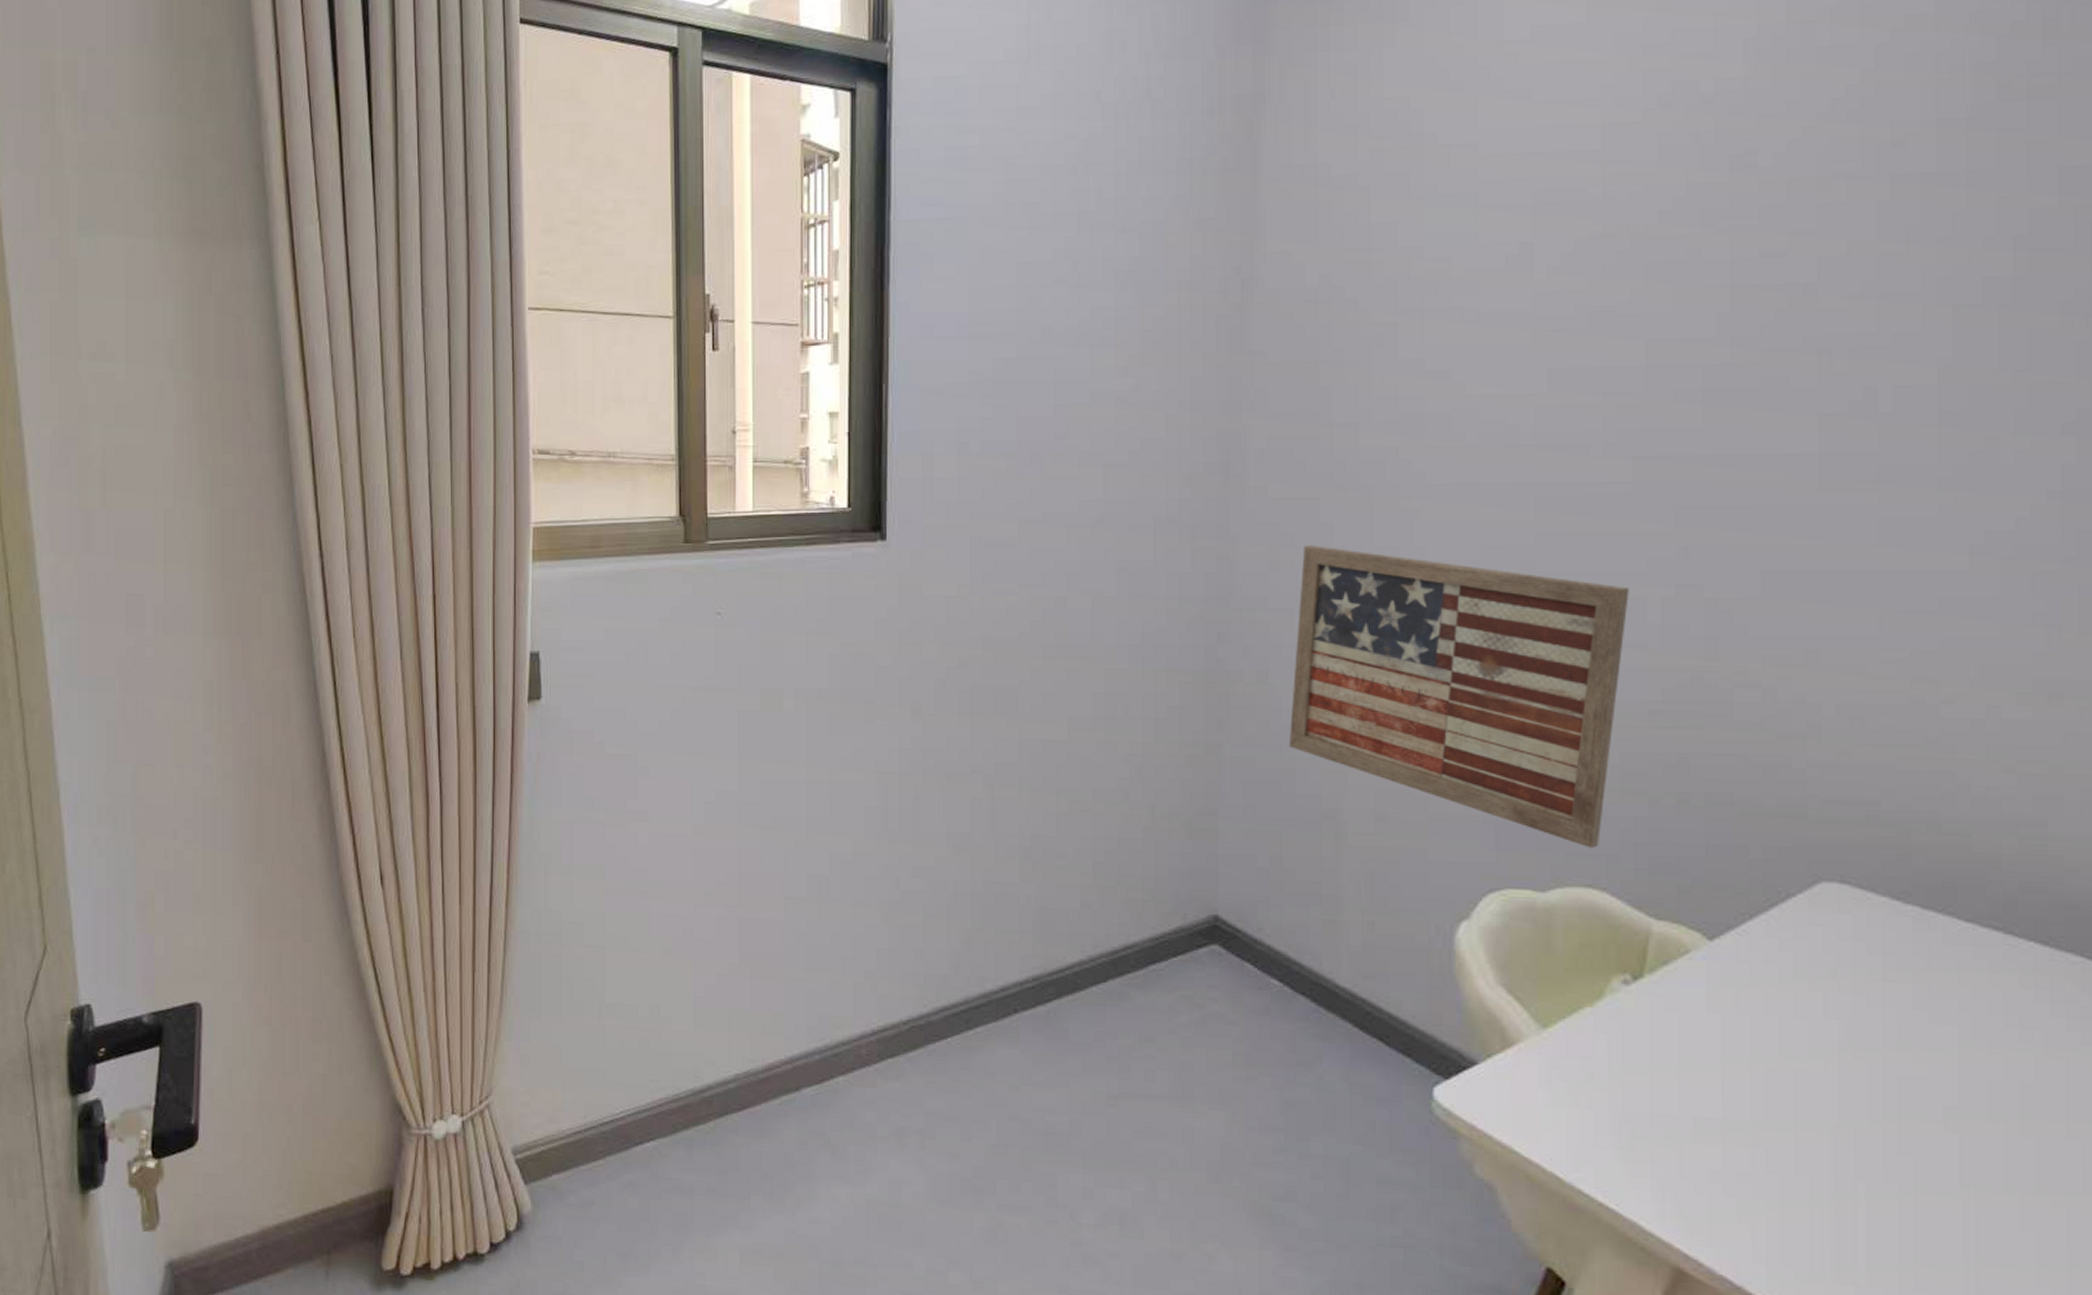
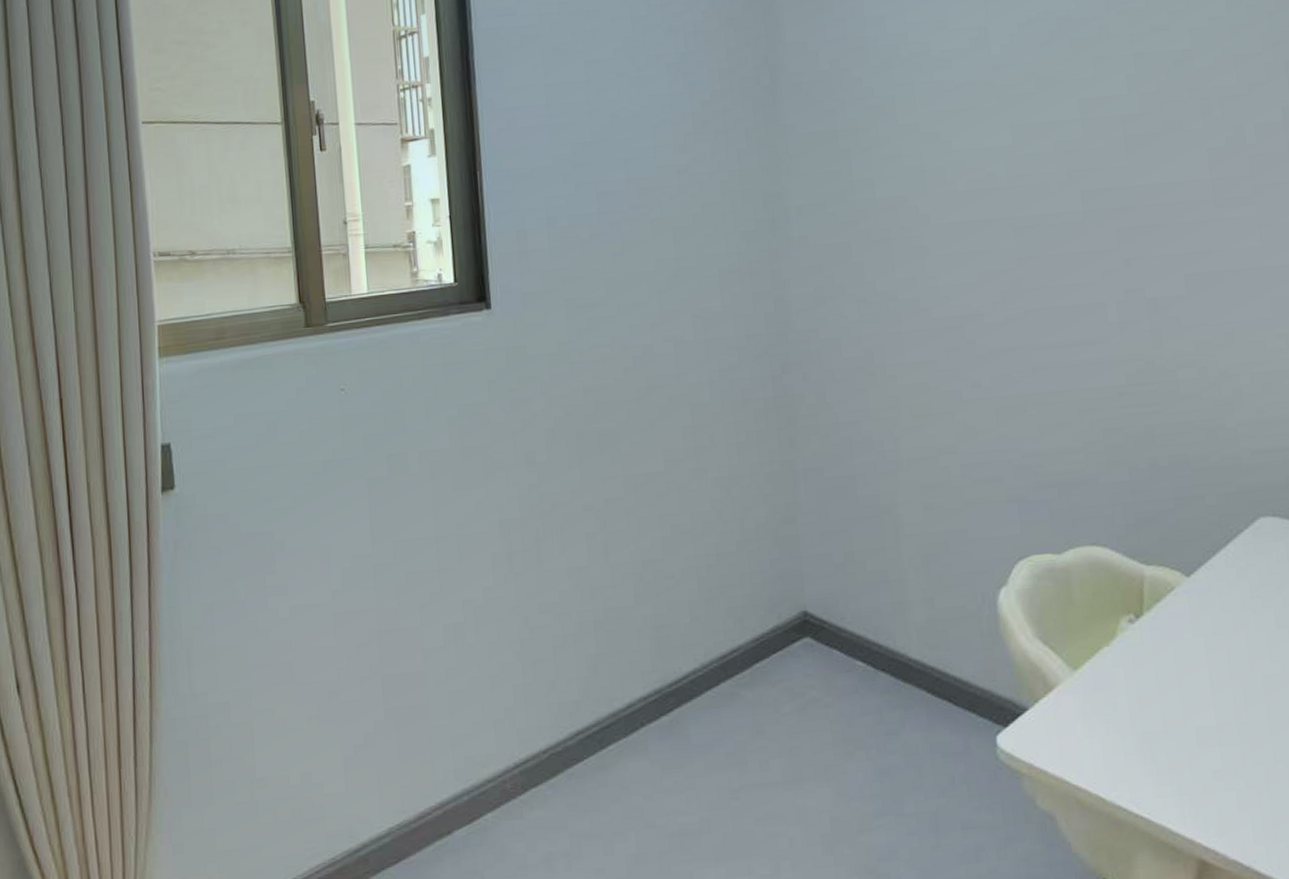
wall art: present [1288,545,1629,849] -> none [842,282,1097,513]

